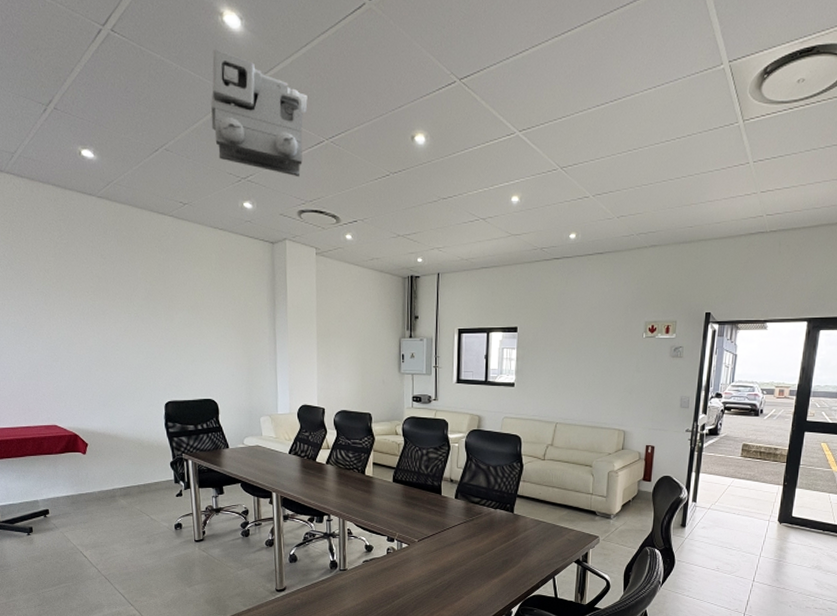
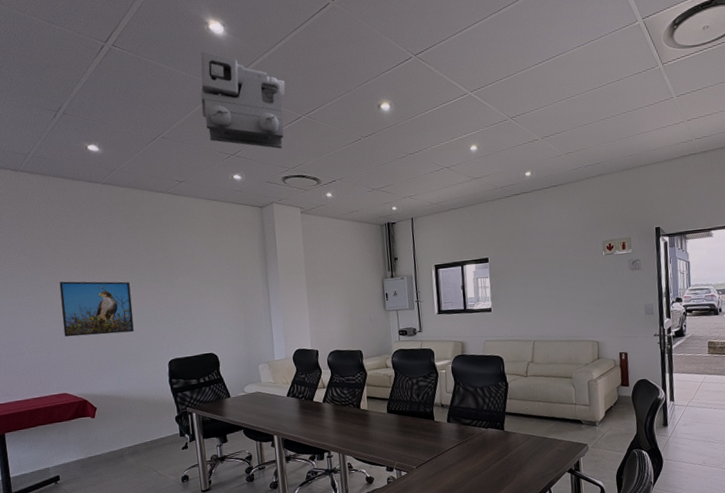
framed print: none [49,304,129,367] -> present [59,281,134,337]

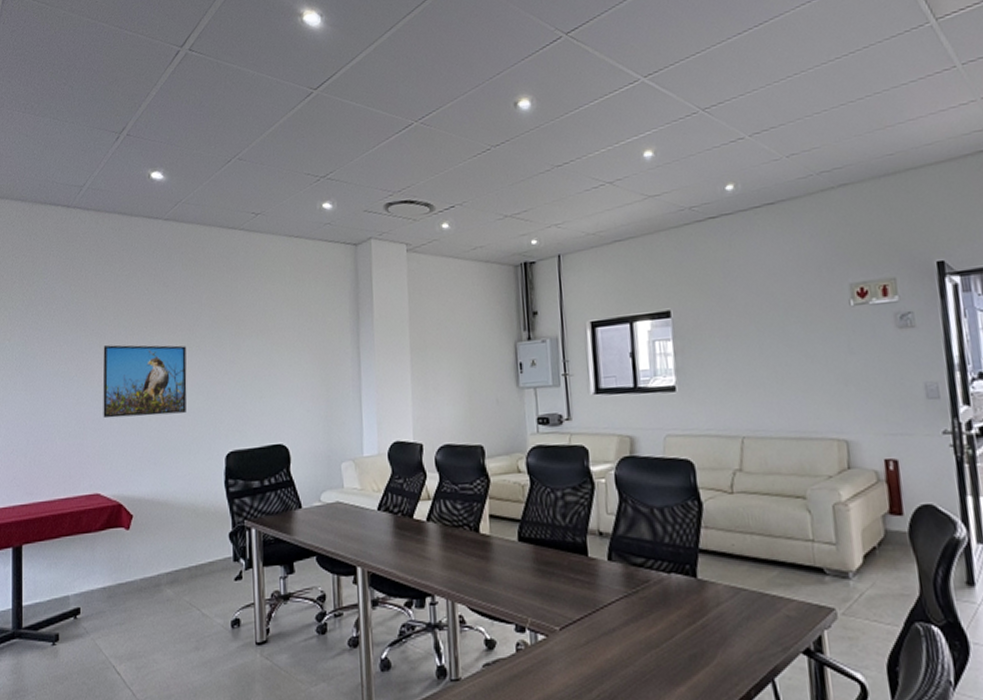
total station: present [200,51,286,149] -> none [288,49,394,167]

